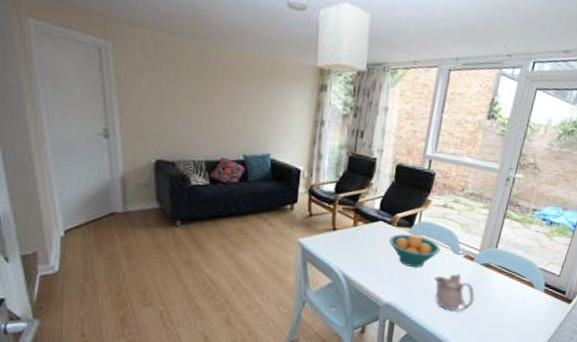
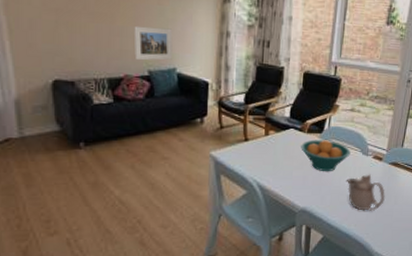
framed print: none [231,111,269,146] -> present [133,25,173,61]

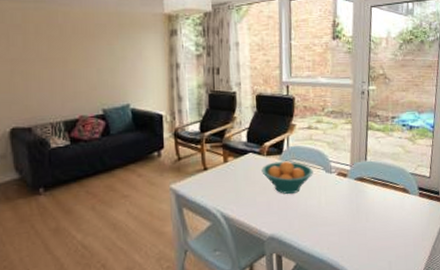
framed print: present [133,25,173,61] -> none [86,66,125,101]
teapot: present [346,174,386,211] -> none [312,192,356,232]

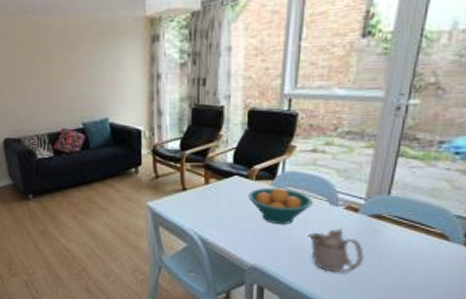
teapot: none [312,192,356,232] -> present [307,228,365,273]

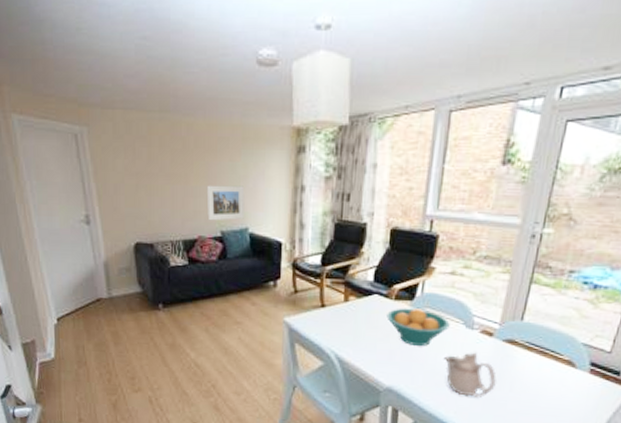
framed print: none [67,78,104,114] -> present [206,185,245,221]

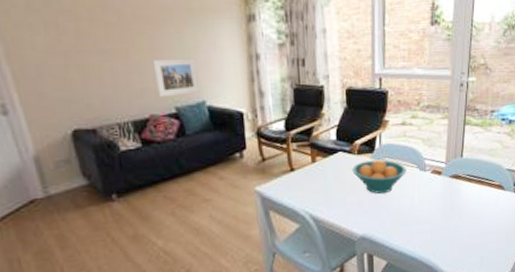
teapot: present [443,352,498,398] -> none [405,190,450,231]

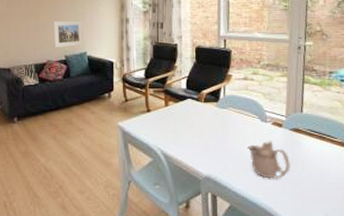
fruit bowl: present [352,159,407,194] -> none [199,108,248,139]
teapot: none [405,190,450,231] -> present [247,141,291,179]

